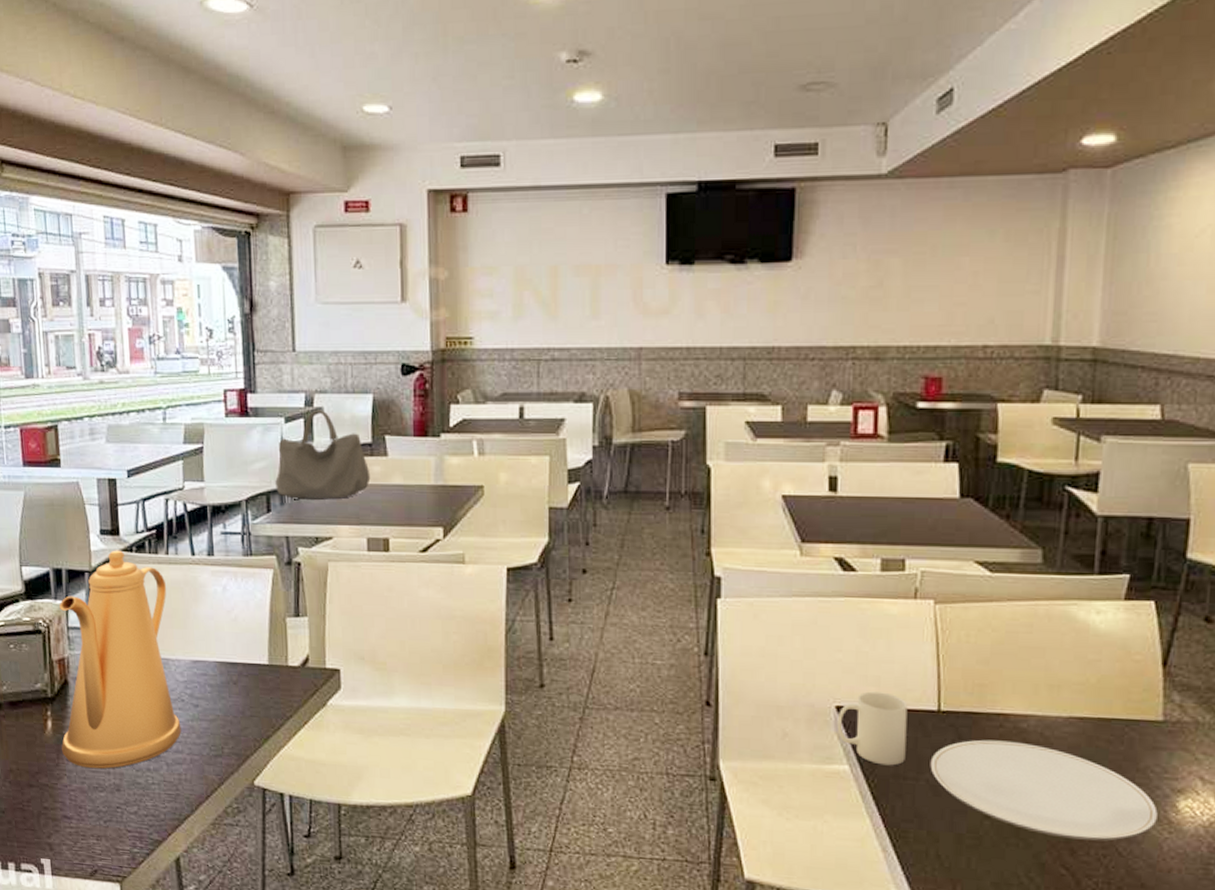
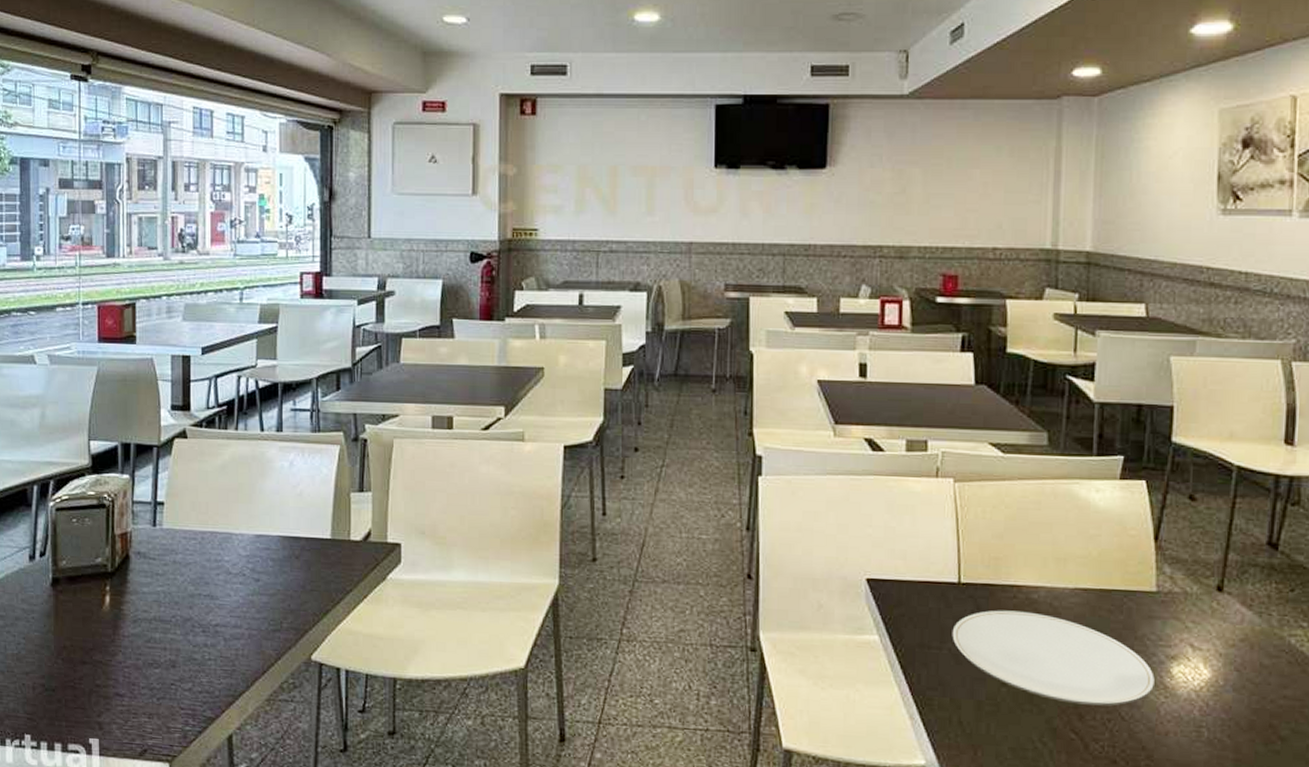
coffee pot: present [60,550,181,769] -> none [119,425,241,645]
handbag: present [275,409,371,501] -> none [346,293,438,380]
cup: present [836,691,908,766] -> none [867,564,931,636]

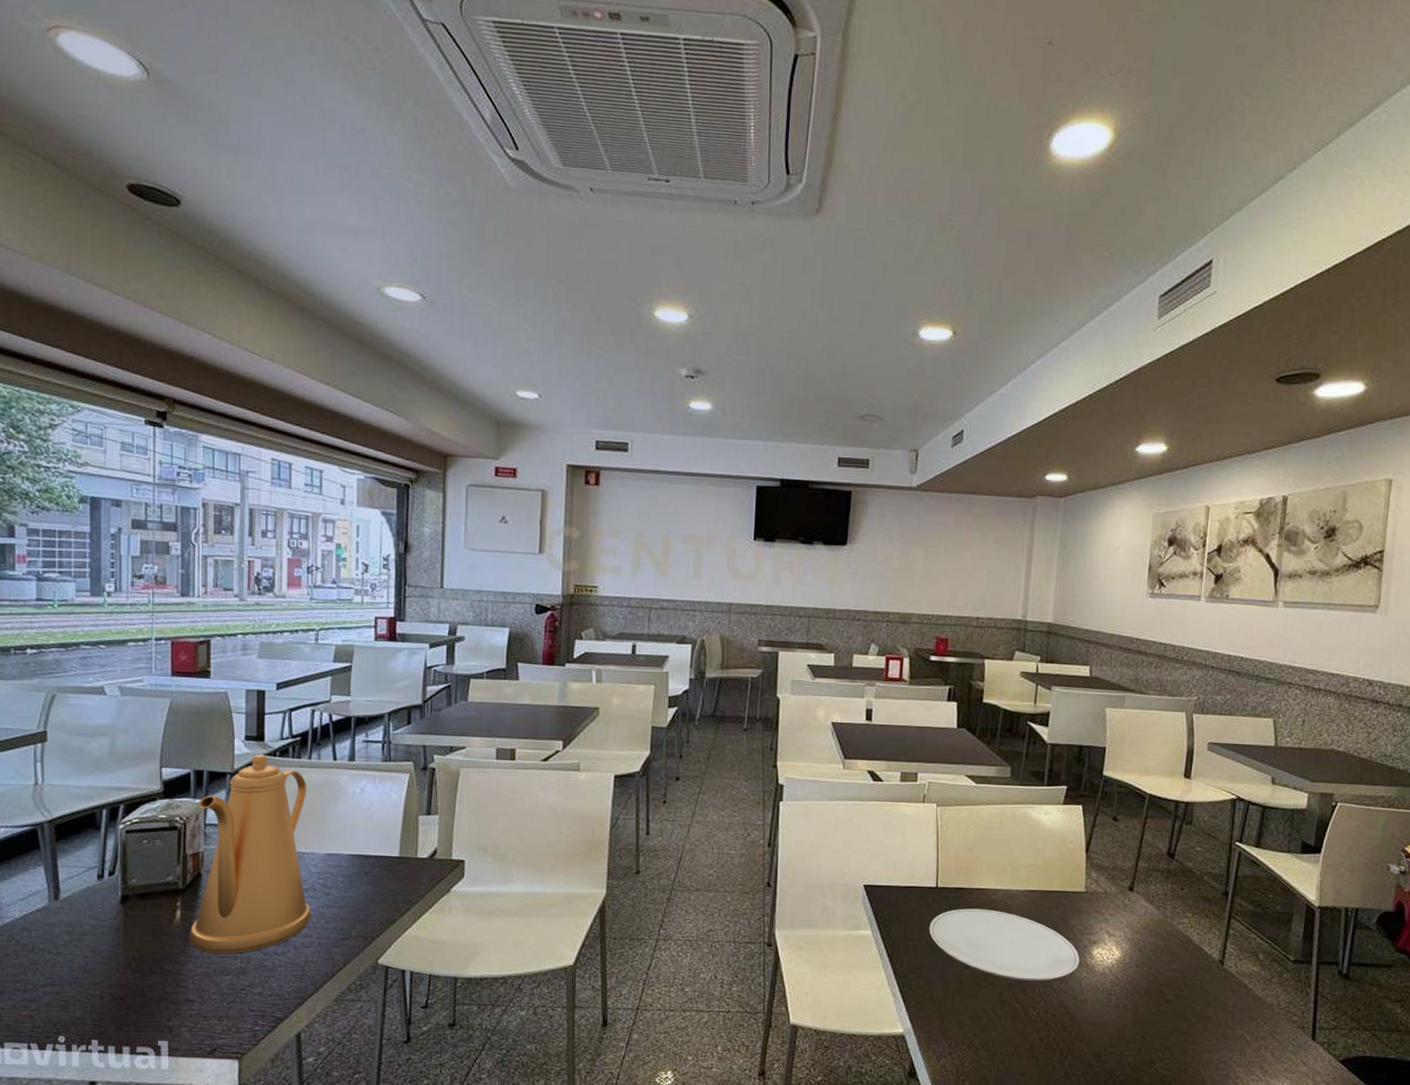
coffee pot: none [119,425,241,645] -> present [189,754,311,955]

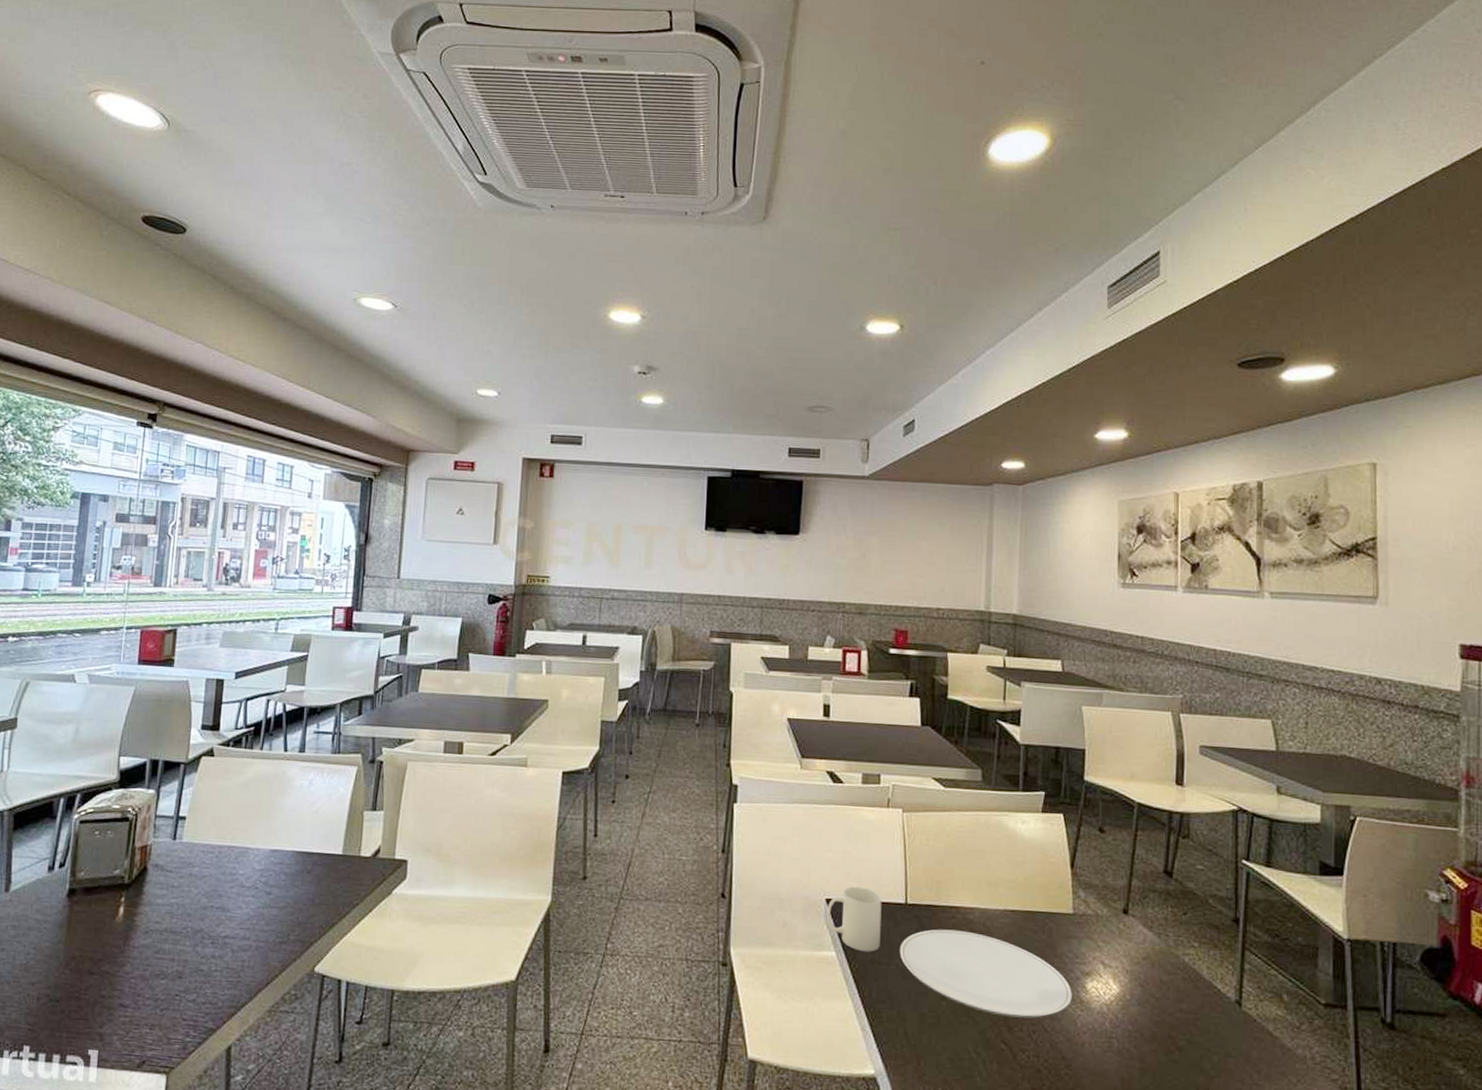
coffee pot: present [189,754,311,955] -> none [129,744,257,956]
cup: none [864,873,915,930] -> present [826,886,882,952]

